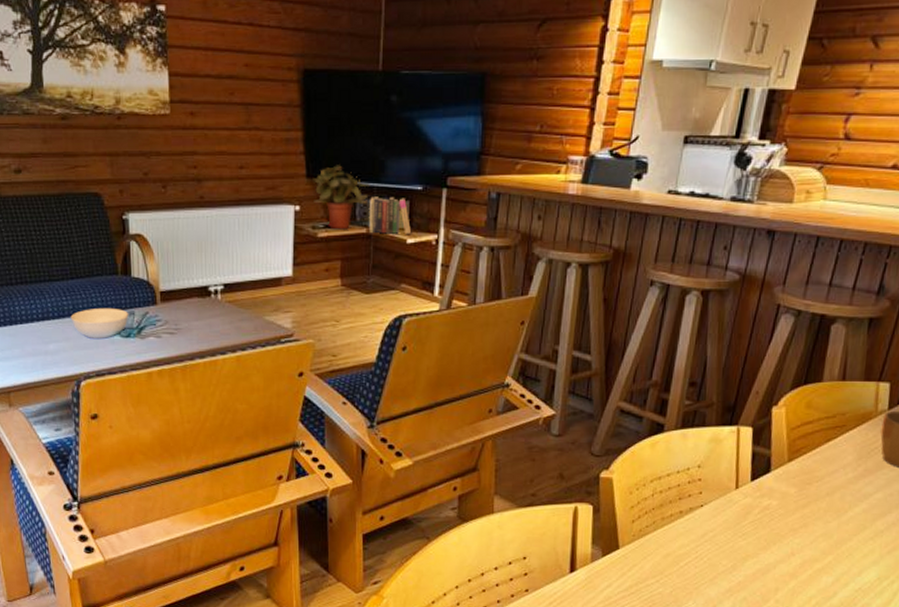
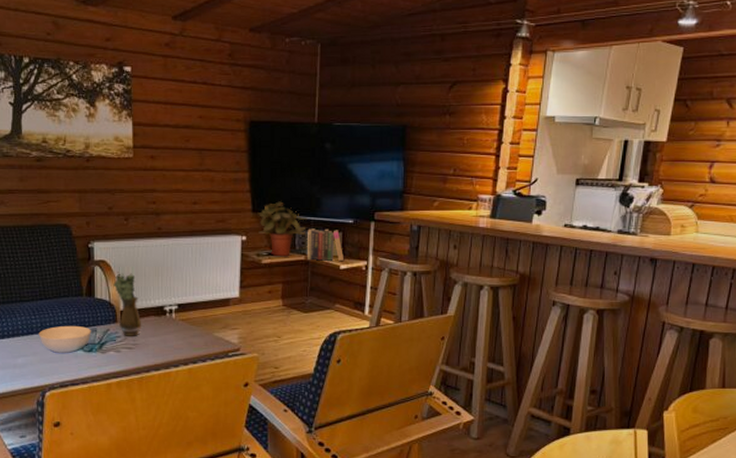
vase: none [151,247,185,321] -> present [113,272,142,338]

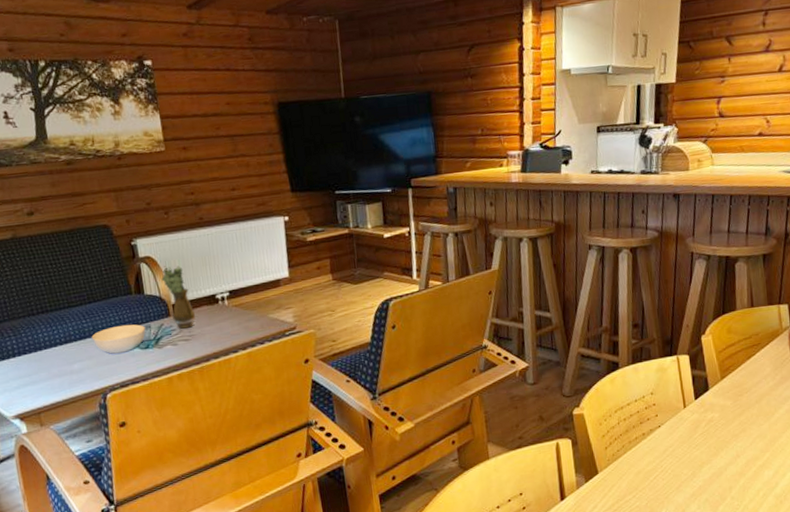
potted plant: present [257,201,308,257] -> none [296,178,347,233]
books: present [308,228,343,262] -> none [348,200,386,233]

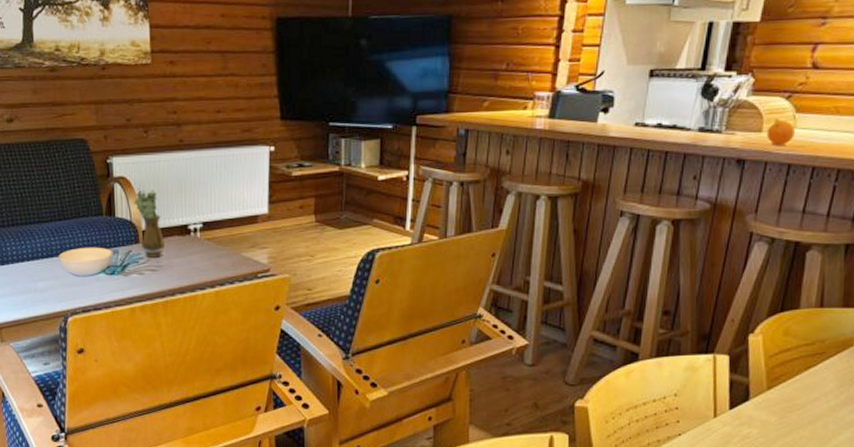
fruit: none [692,159,714,180] -> present [766,120,795,145]

